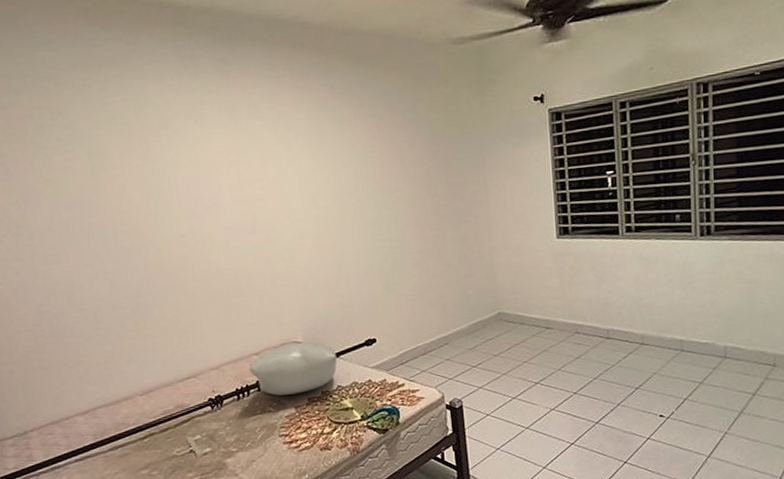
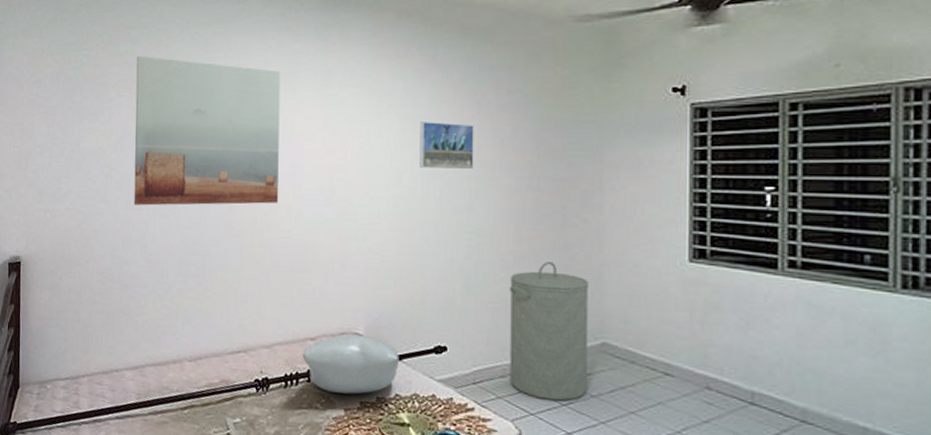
wall art: none [24,106,204,259] -> present [134,55,281,206]
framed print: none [327,144,380,189] -> present [419,122,474,170]
laundry hamper: none [421,254,490,366] -> present [509,261,590,401]

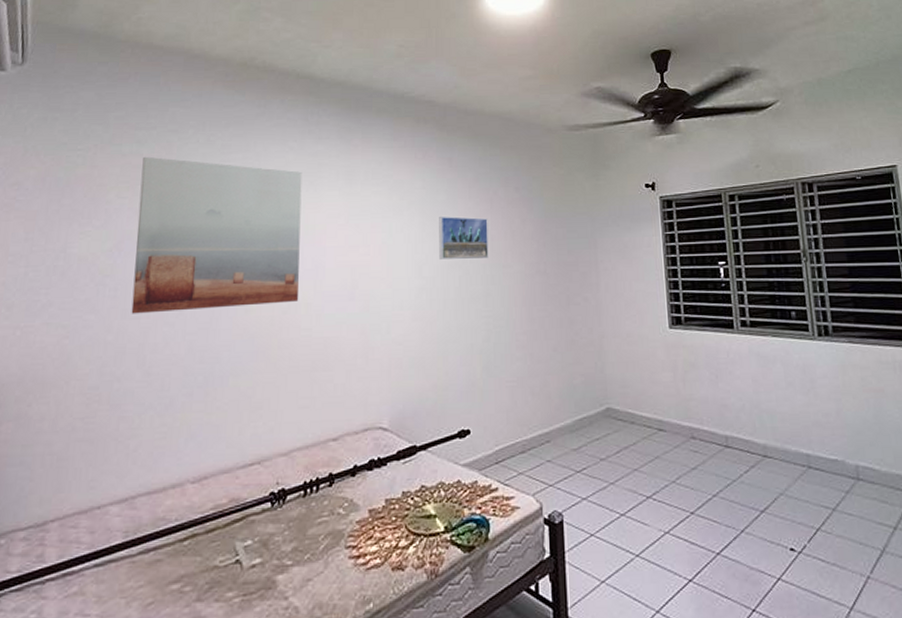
pillow: present [302,334,399,394] -> none [323,428,424,494]
laundry hamper: present [509,261,590,401] -> none [525,337,597,469]

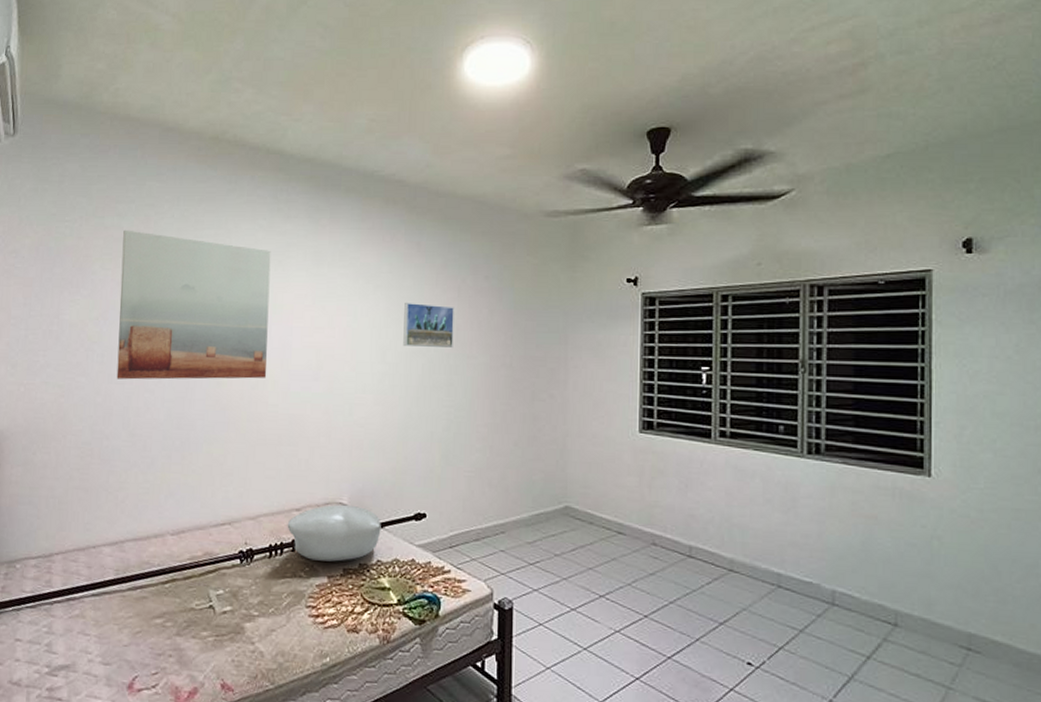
pillow: none [323,428,424,494] -> present [287,504,381,562]

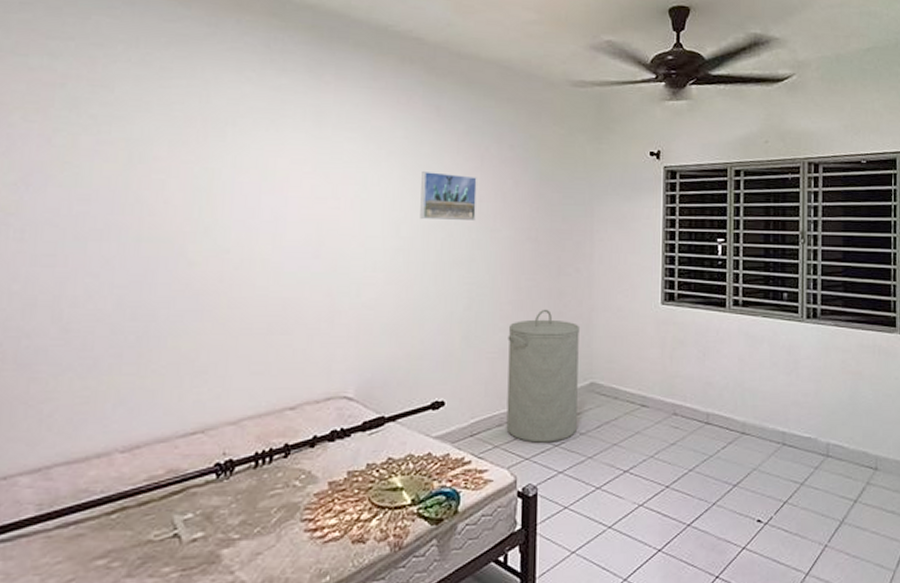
wall art: present [116,229,271,380] -> none [43,72,262,261]
pillow: present [287,504,381,562] -> none [278,398,393,466]
laundry hamper: none [483,432,555,561] -> present [506,309,581,443]

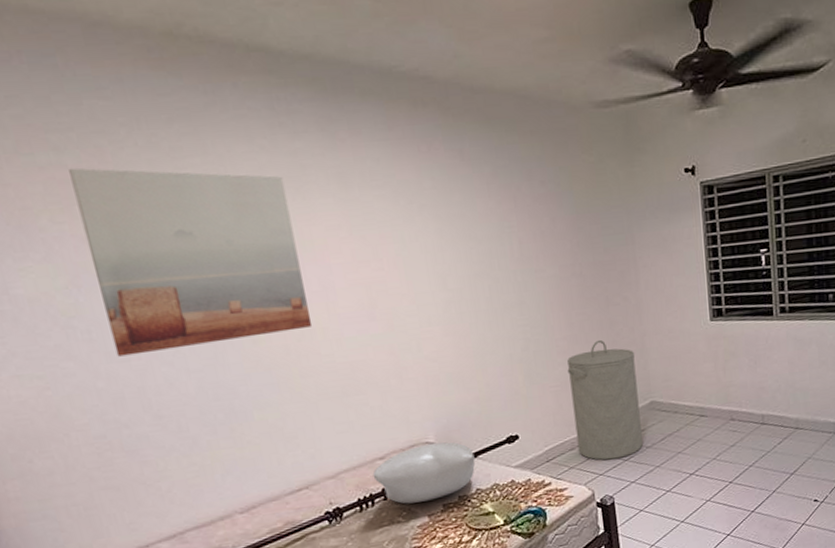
wall art: none [43,72,262,261] -> present [68,167,313,357]
pillow: none [278,398,393,466] -> present [372,441,476,504]
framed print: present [420,172,477,222] -> none [457,218,519,269]

